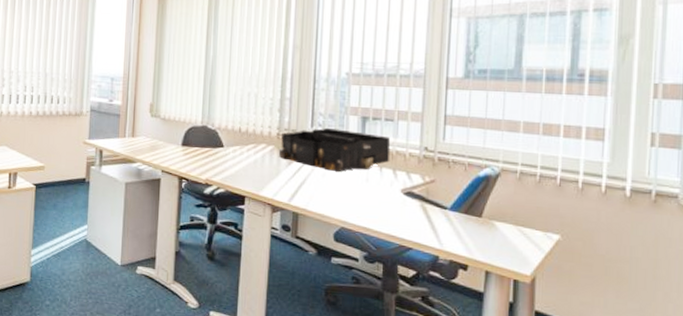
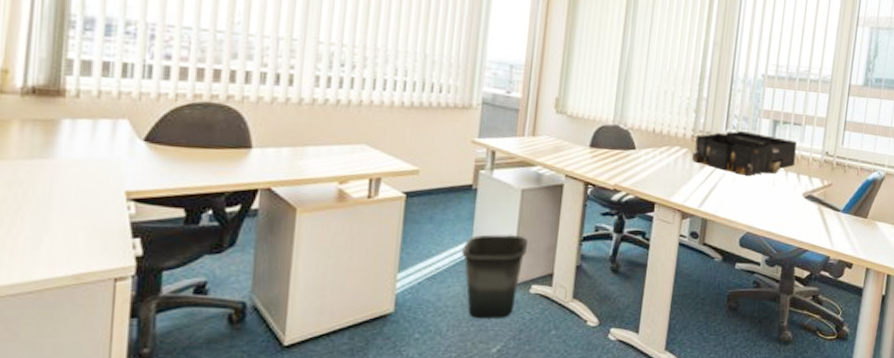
waste bin: none [78,220,132,294] -> present [460,234,528,319]

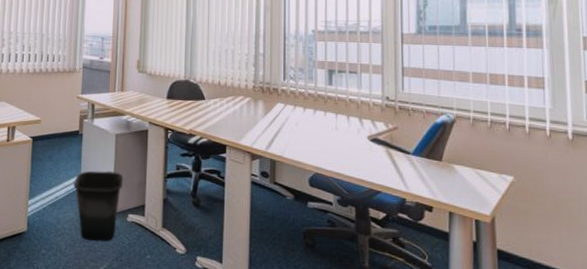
printer: present [692,130,797,176] -> none [256,80,356,121]

